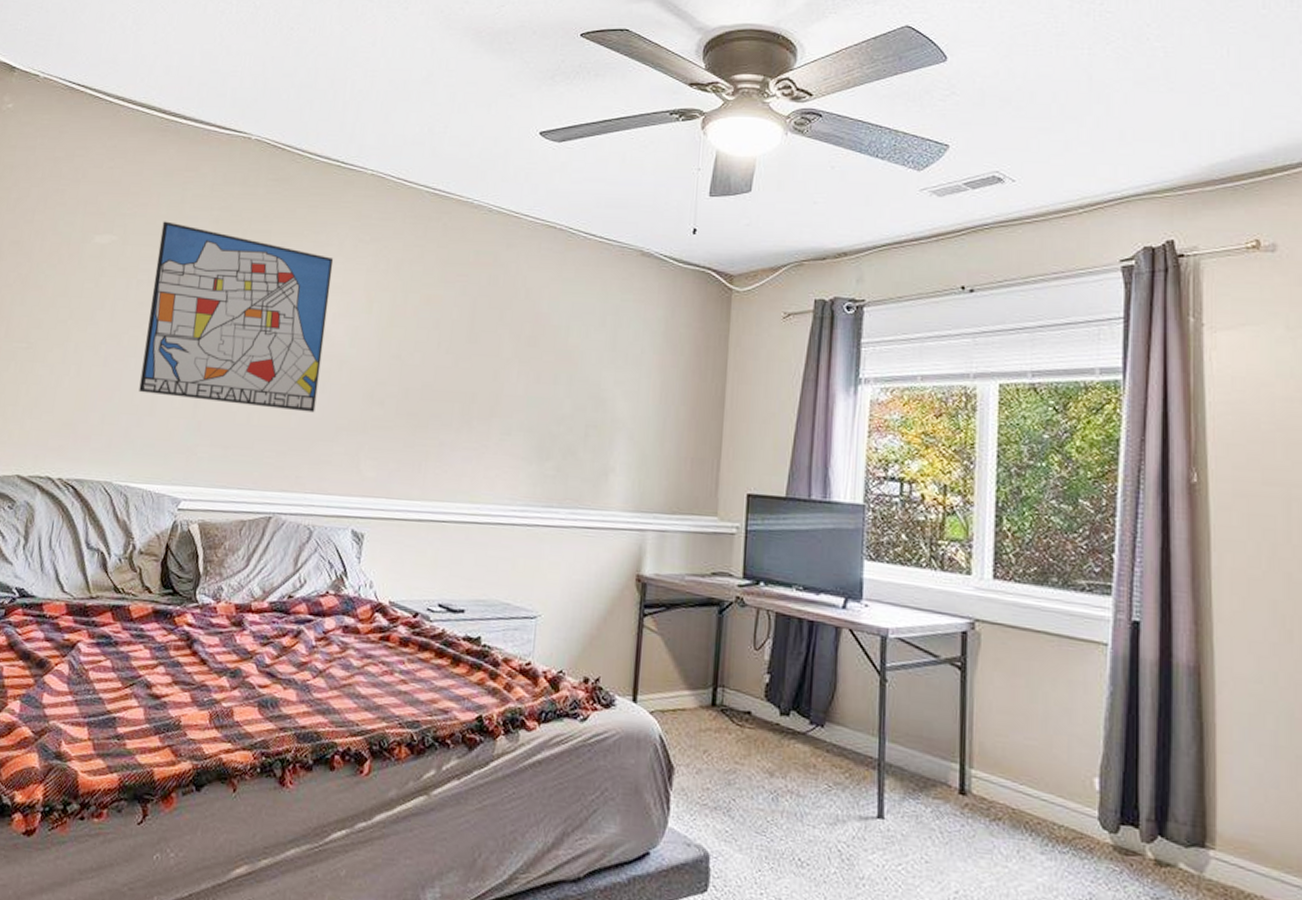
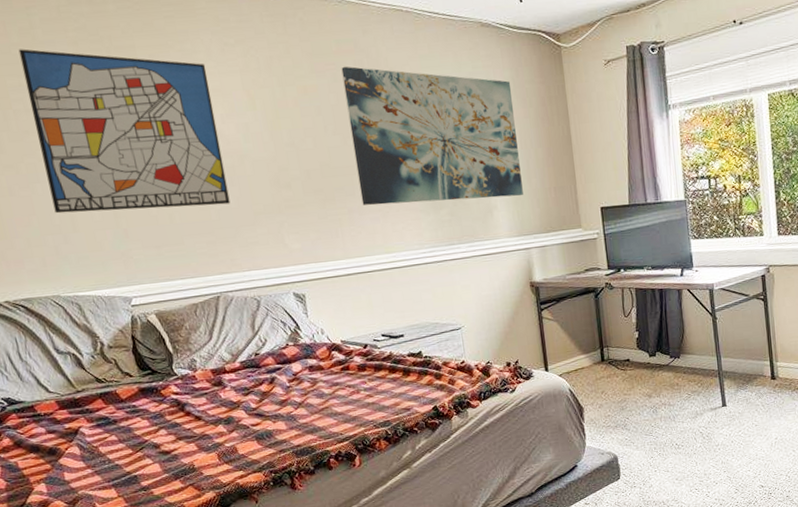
wall art: none [457,279,663,461] -> present [341,66,523,206]

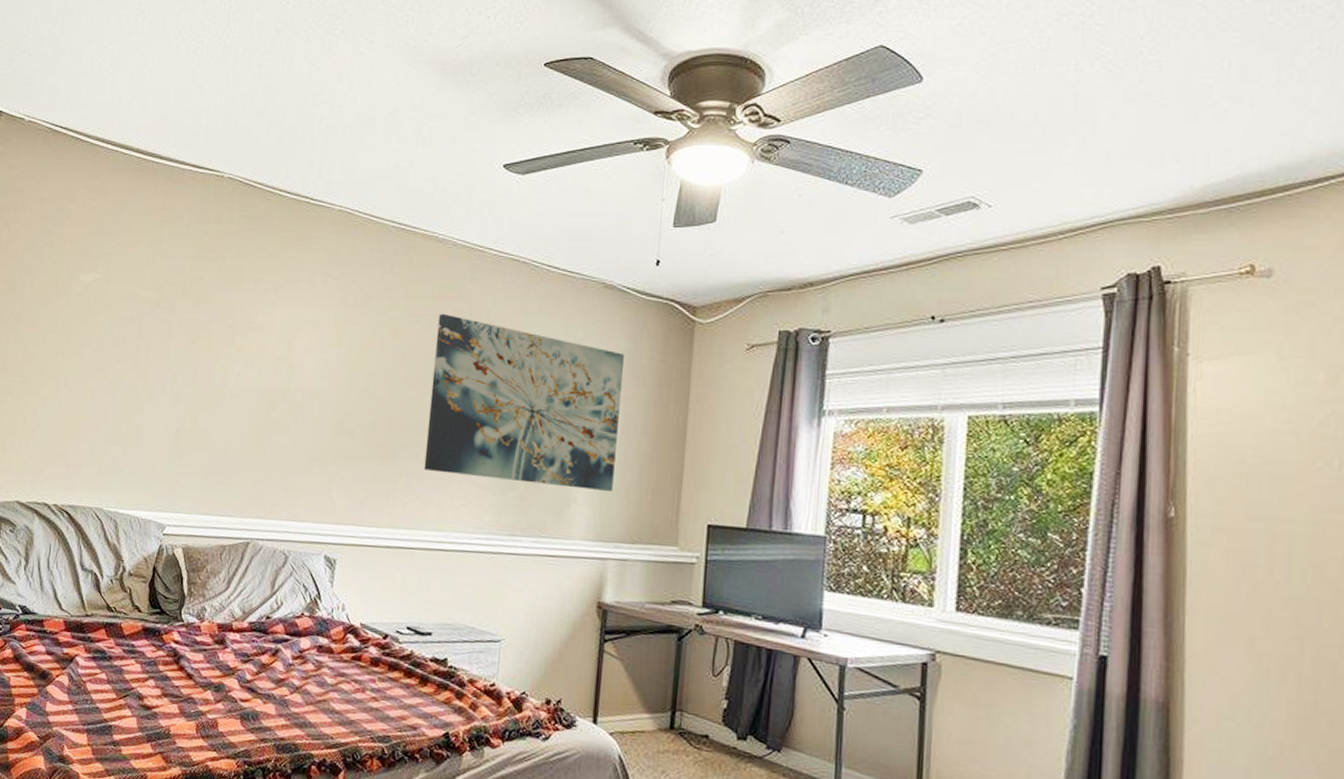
wall art: present [18,49,231,214] -> none [124,259,304,443]

